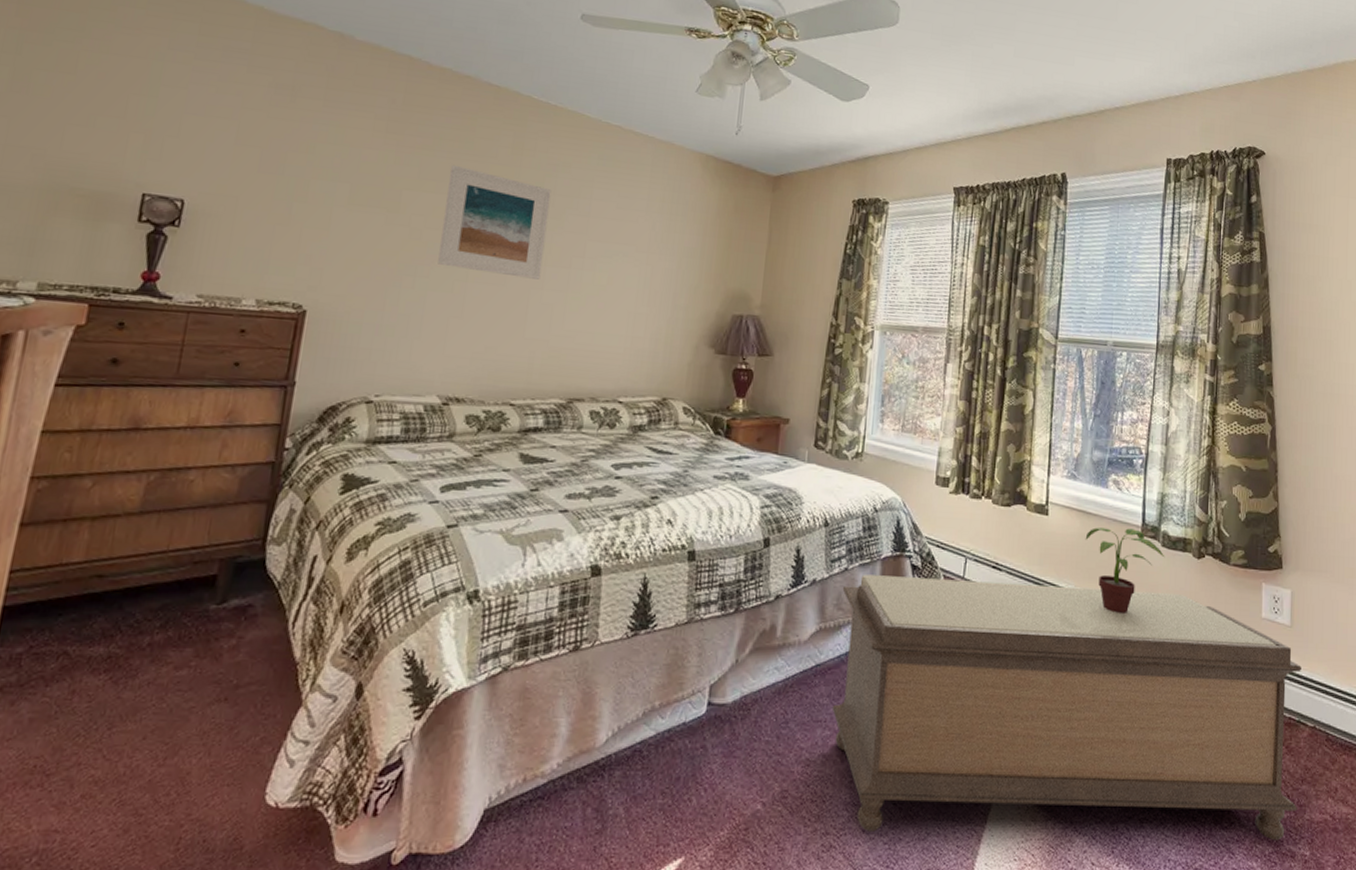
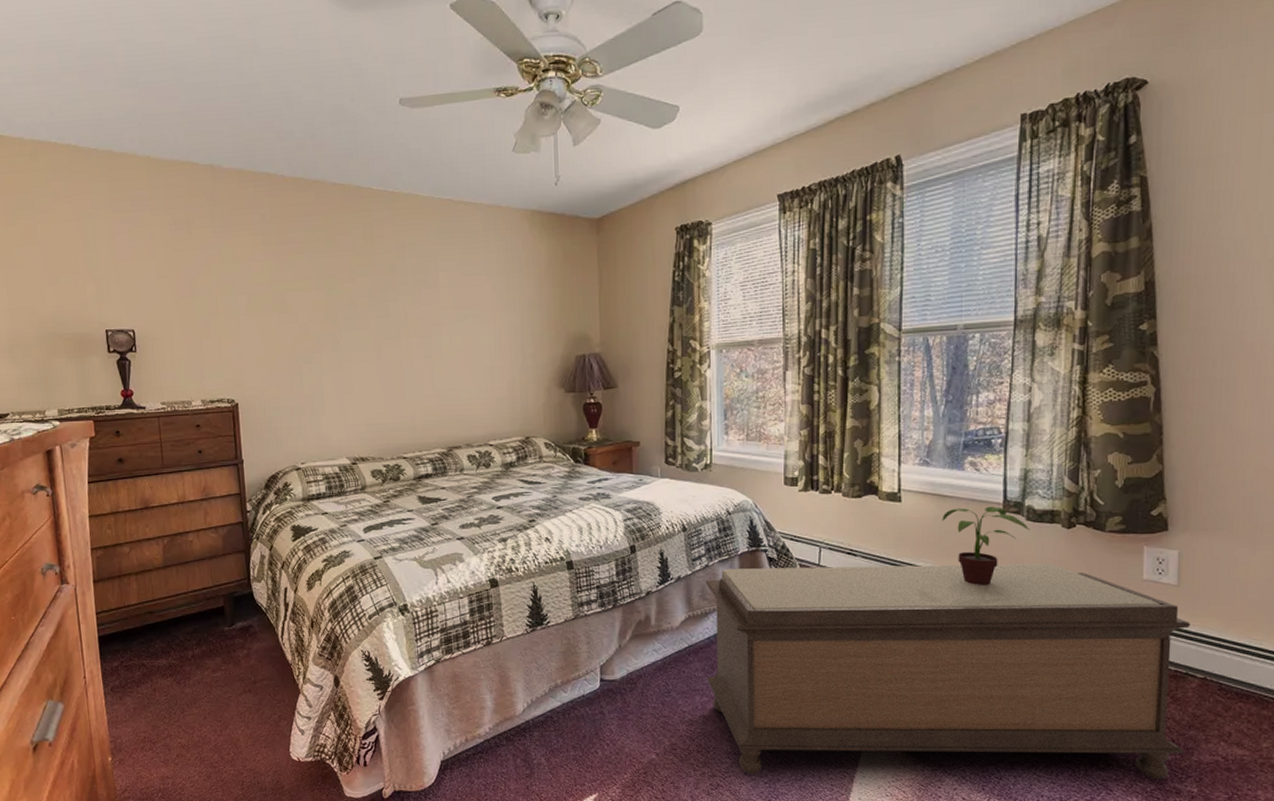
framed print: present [438,164,552,280] -> none [319,262,408,351]

